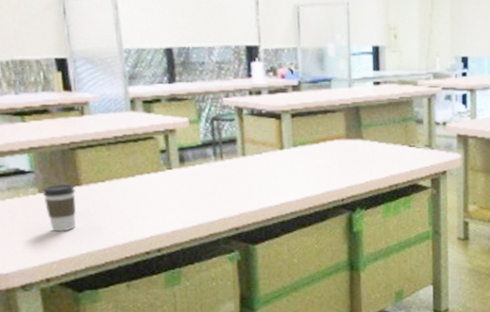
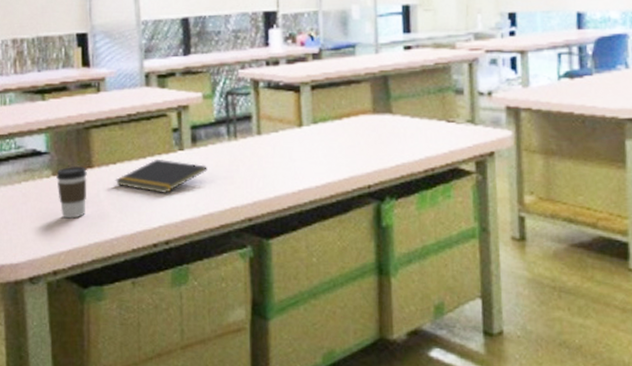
notepad: none [104,177,196,208] -> present [115,159,207,193]

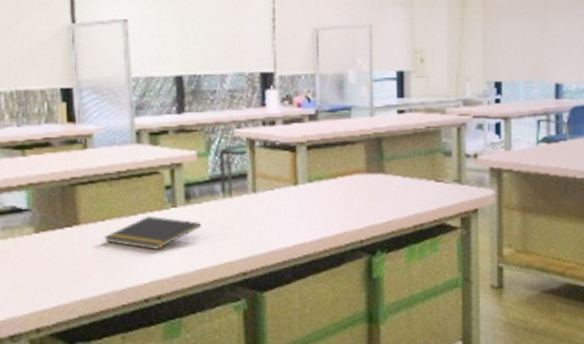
coffee cup: present [56,165,87,219] -> none [39,222,73,276]

